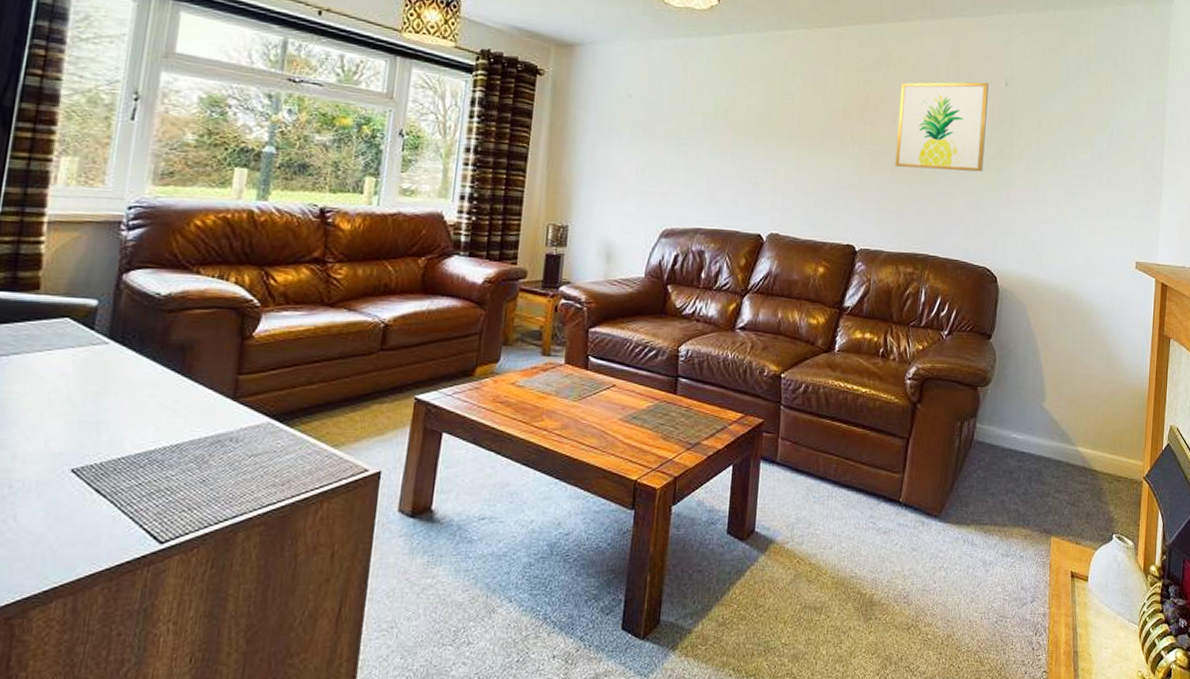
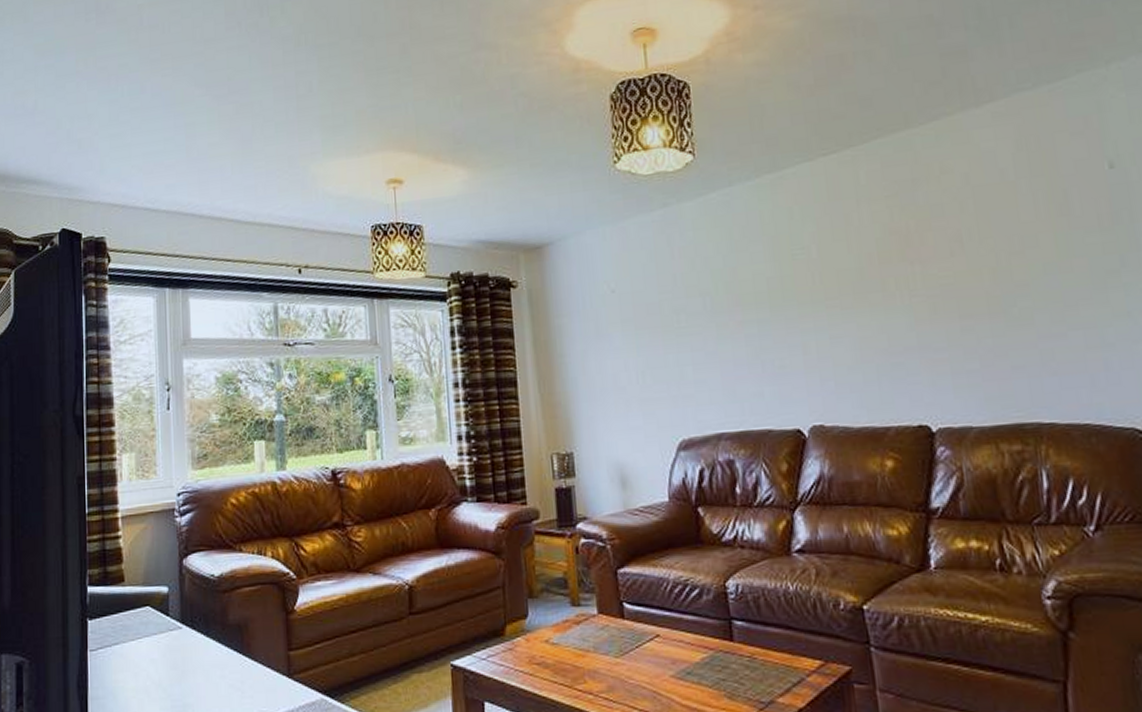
wall art: present [895,82,989,172] -> none [951,171,1101,312]

